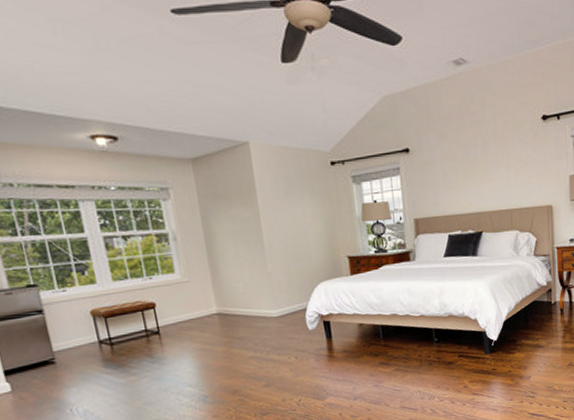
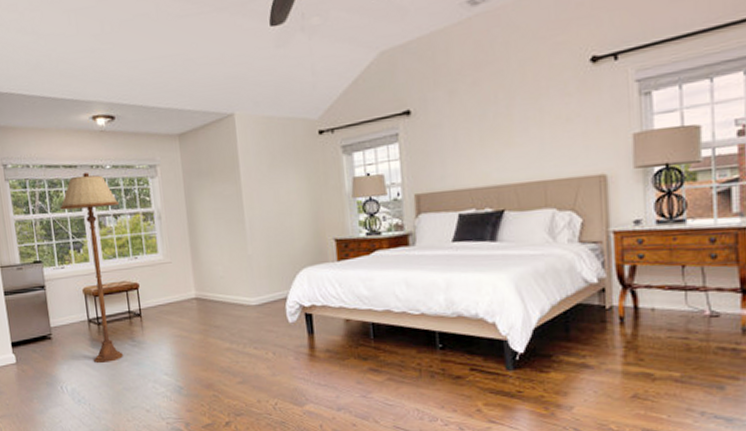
floor lamp: none [56,192,142,383] -> present [60,172,123,364]

